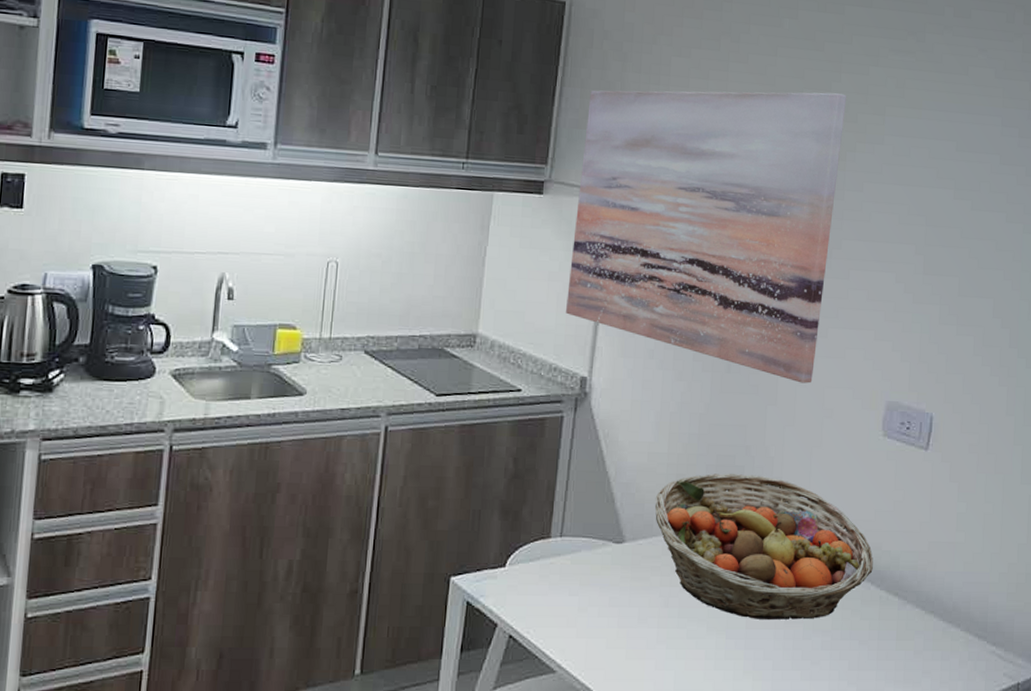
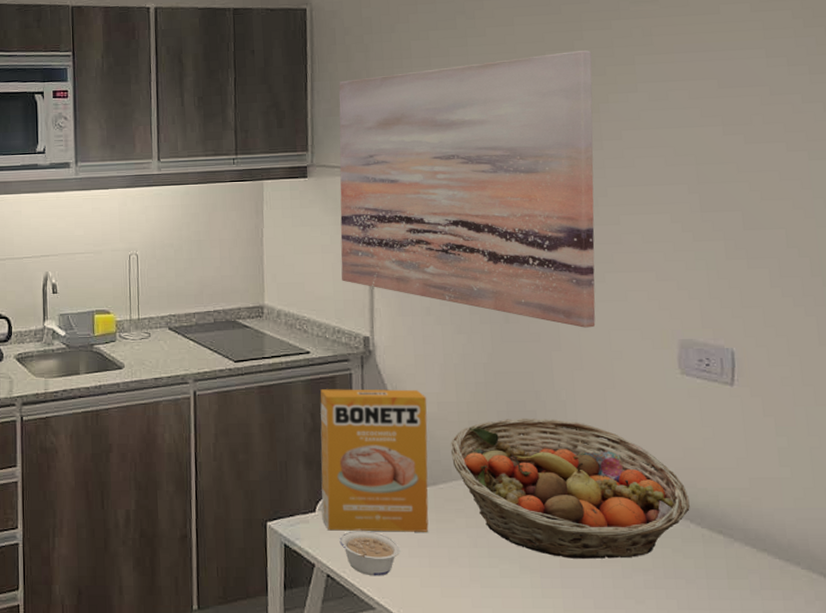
box: none [512,432,638,590] -> present [320,389,429,532]
legume: none [527,587,591,637] -> present [339,530,401,576]

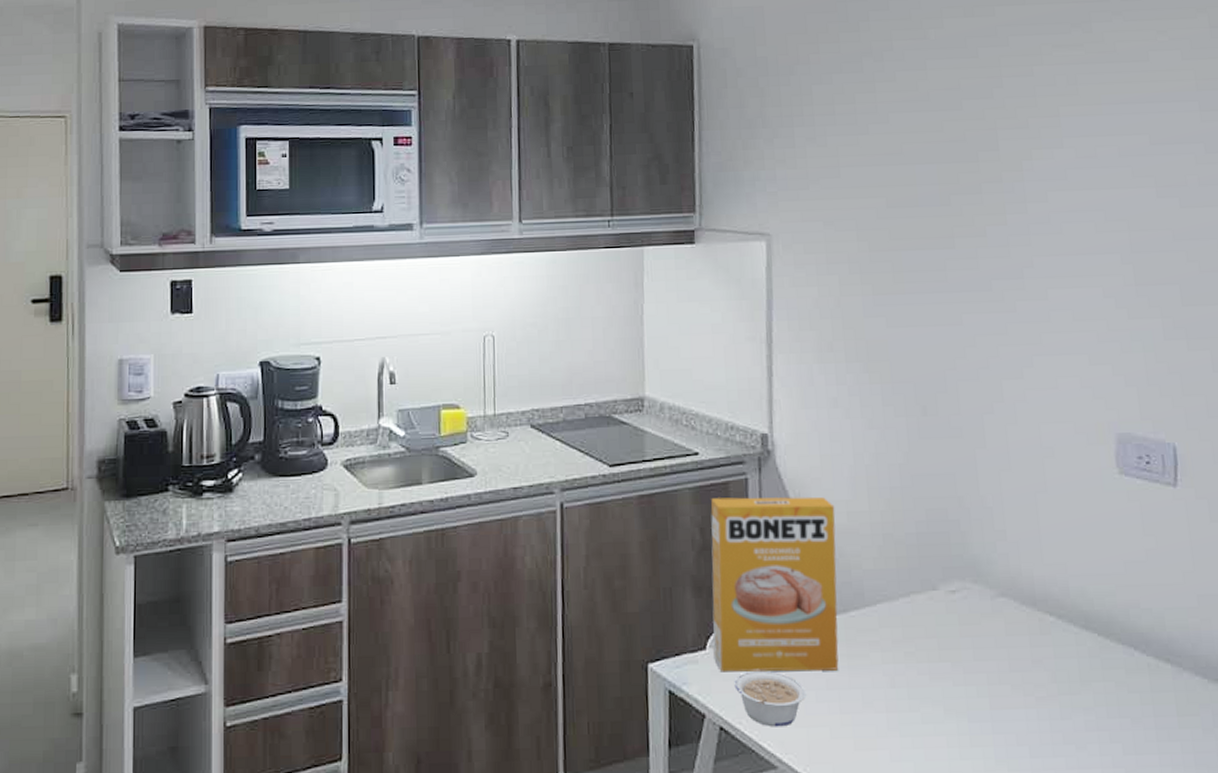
wall art: present [339,50,596,328] -> none [730,100,1024,421]
fruit basket: present [450,417,690,559] -> none [862,528,1134,698]

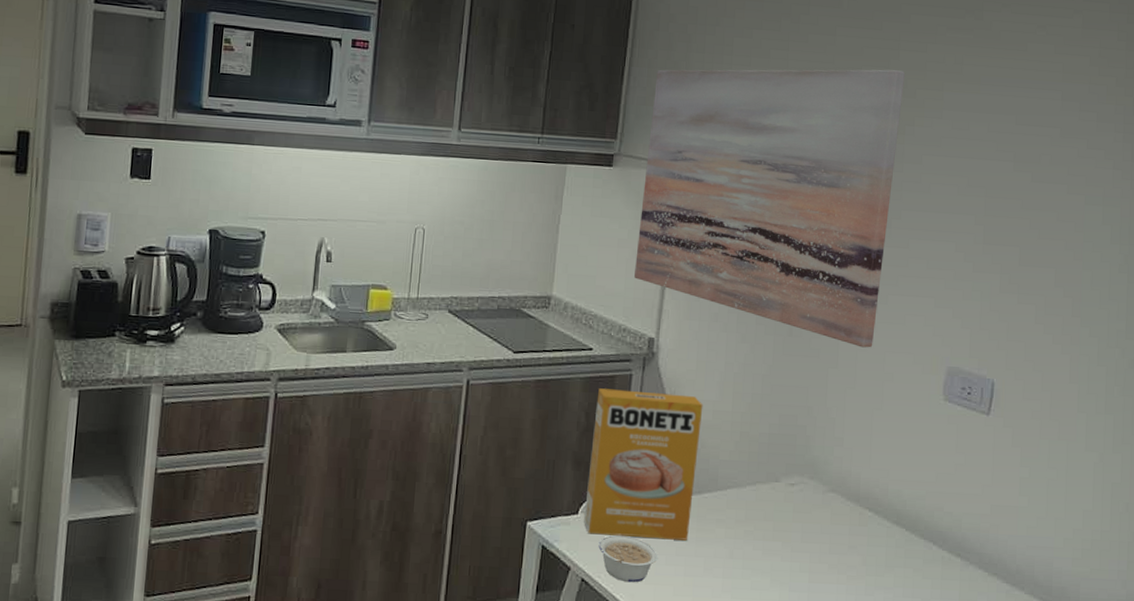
wall art: none [730,100,1024,421] -> present [634,69,906,348]

